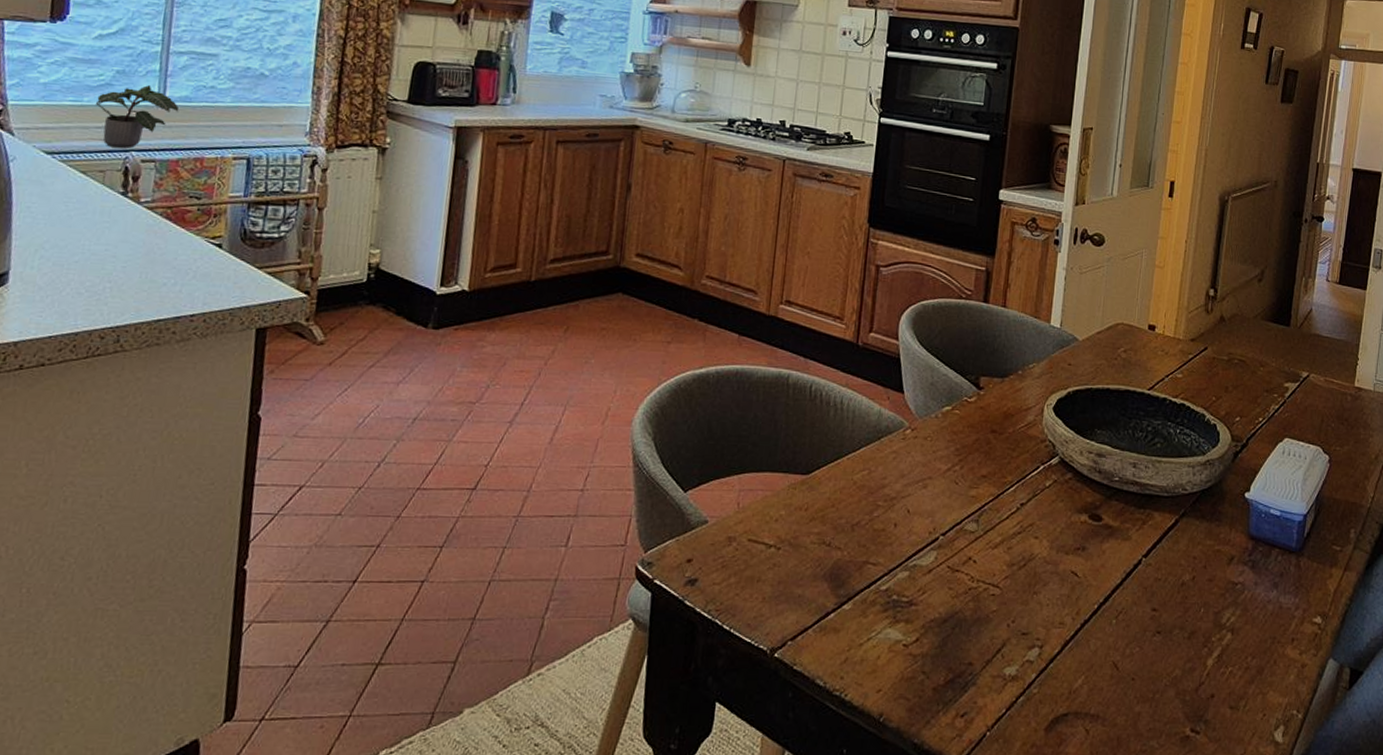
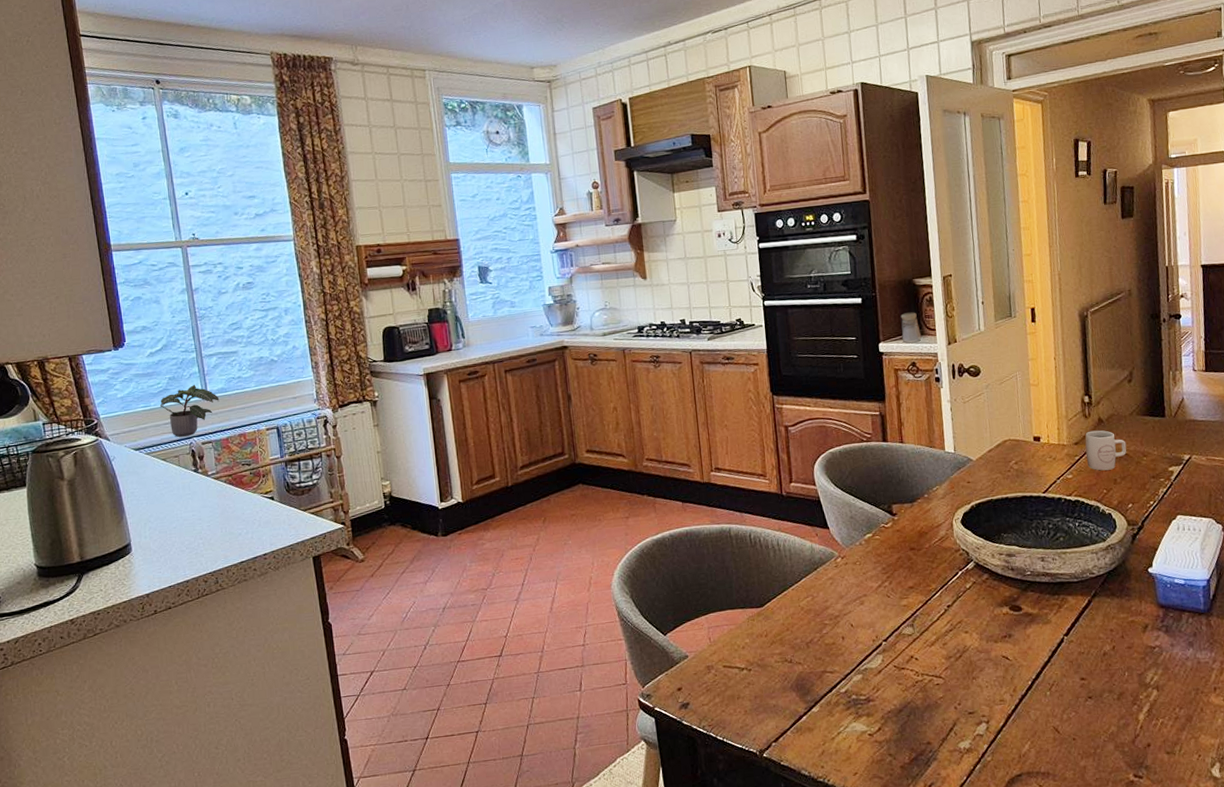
salt shaker: none [1026,160,1048,196] -> present [900,312,922,343]
mug: none [1200,328,1245,376] -> present [1085,430,1127,471]

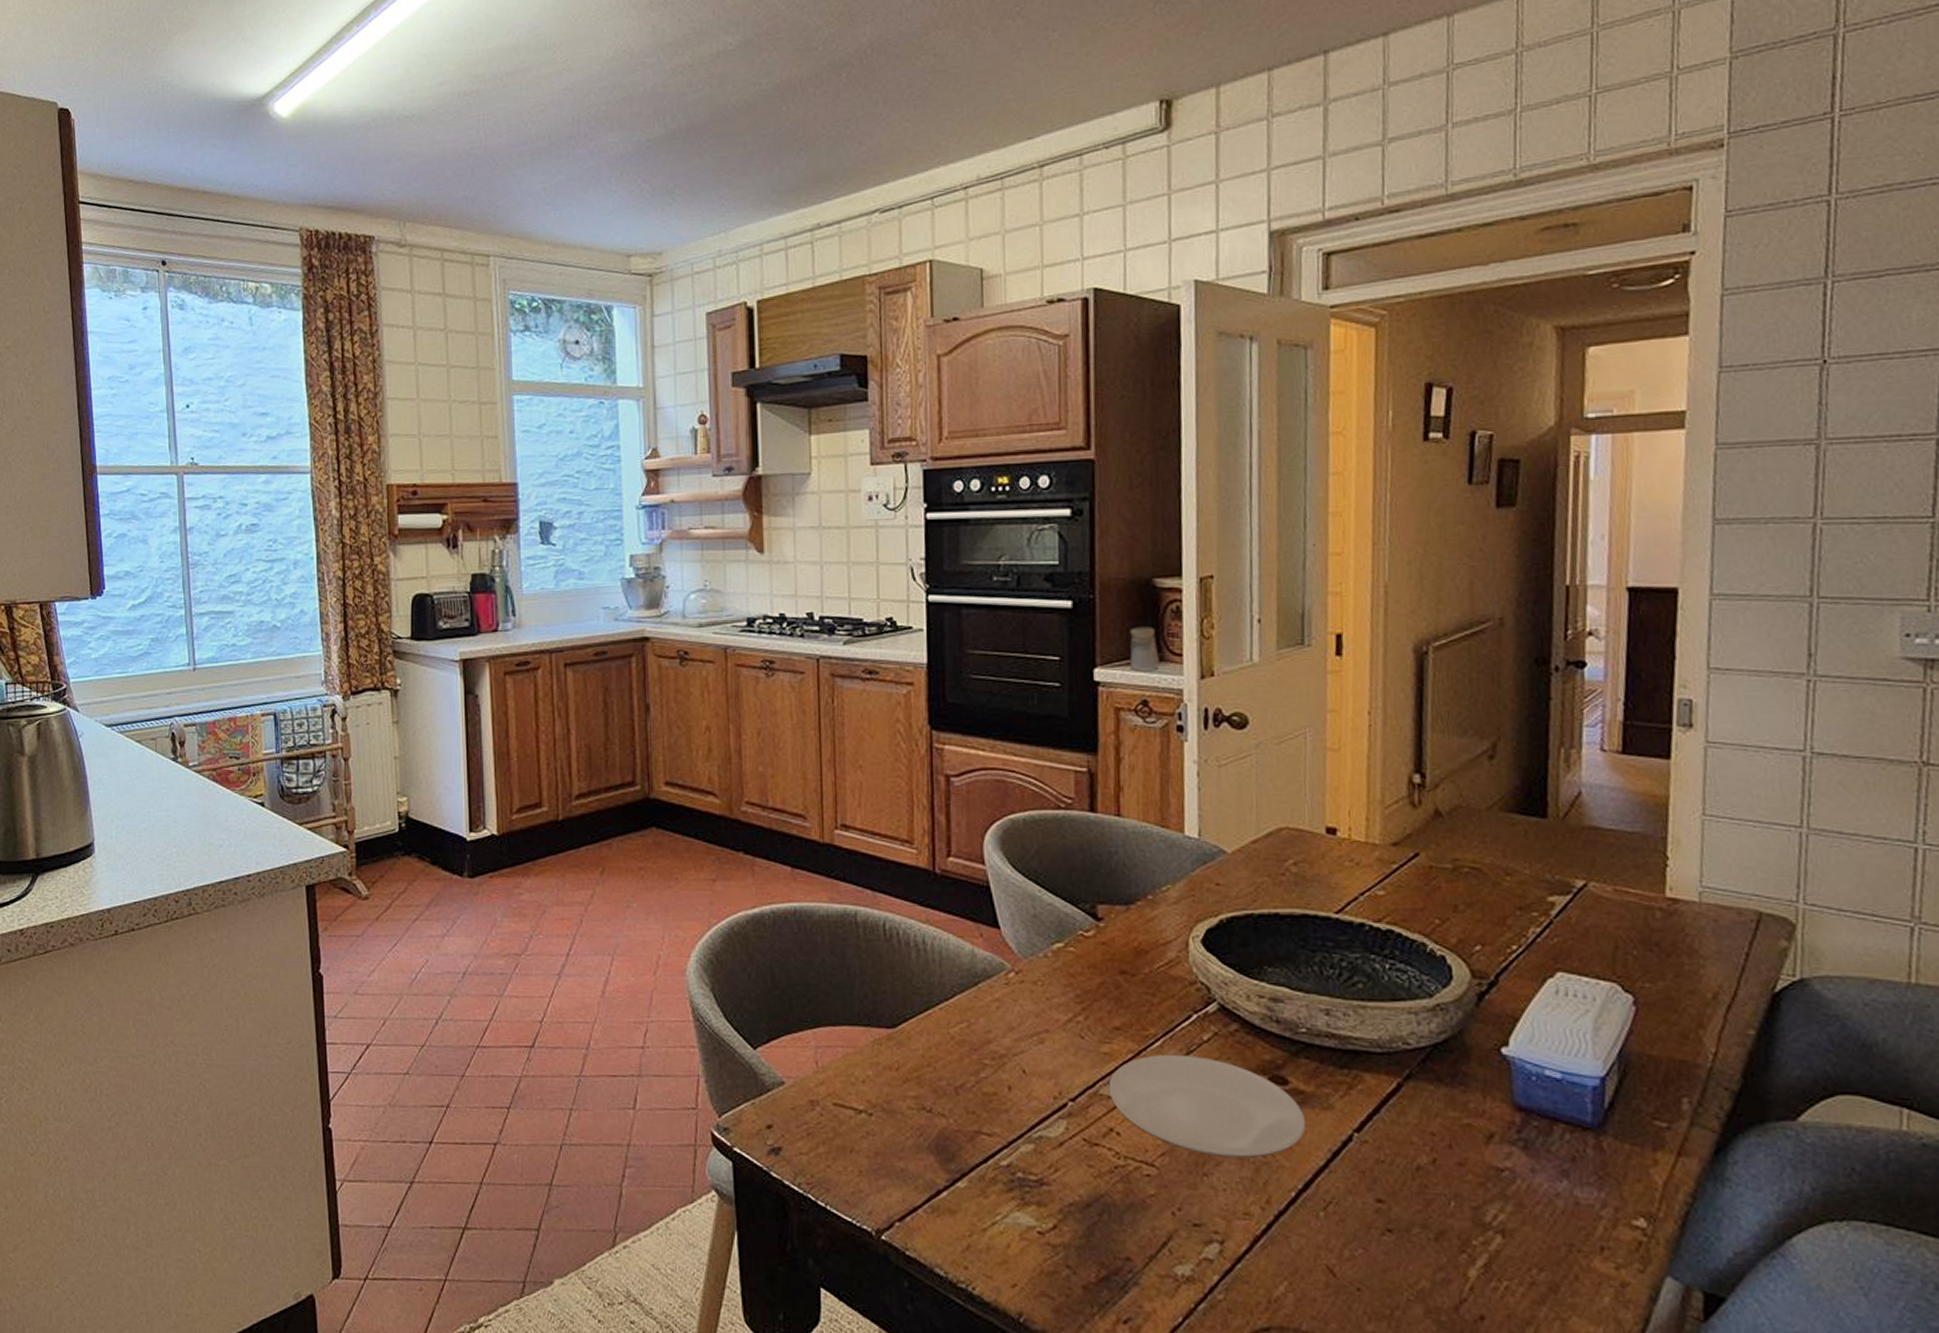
potted plant: present [159,384,220,437] -> none [138,649,209,714]
plate: none [908,599,1035,666] -> present [1108,1054,1307,1159]
mug: present [1085,430,1127,471] -> none [1408,827,1479,890]

